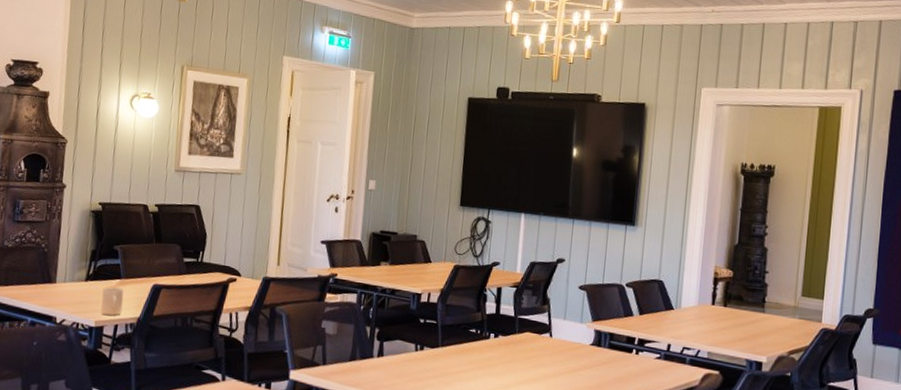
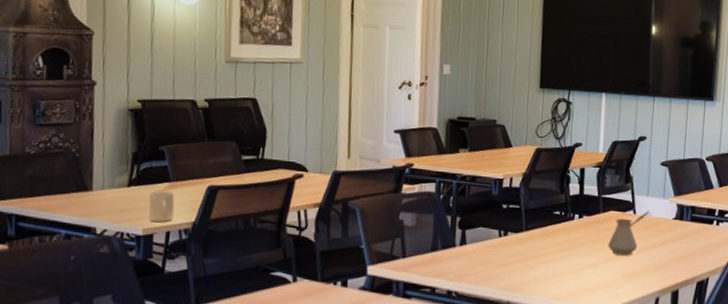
coffee pot: none [523,334,568,379] -> present [608,211,651,256]

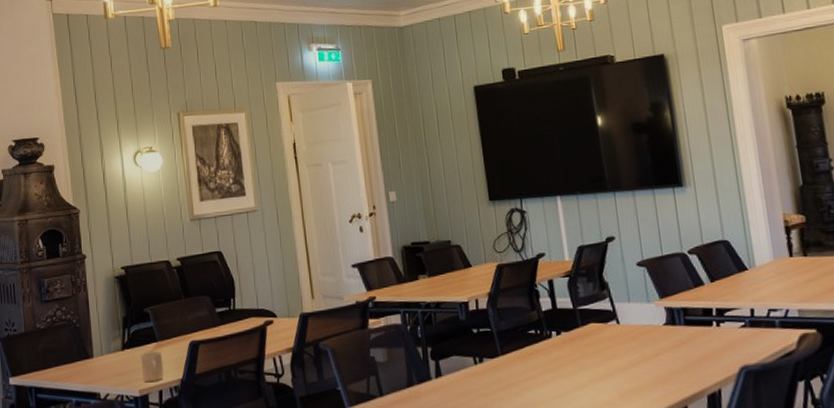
coffee pot: present [608,211,651,256] -> none [594,318,637,373]

